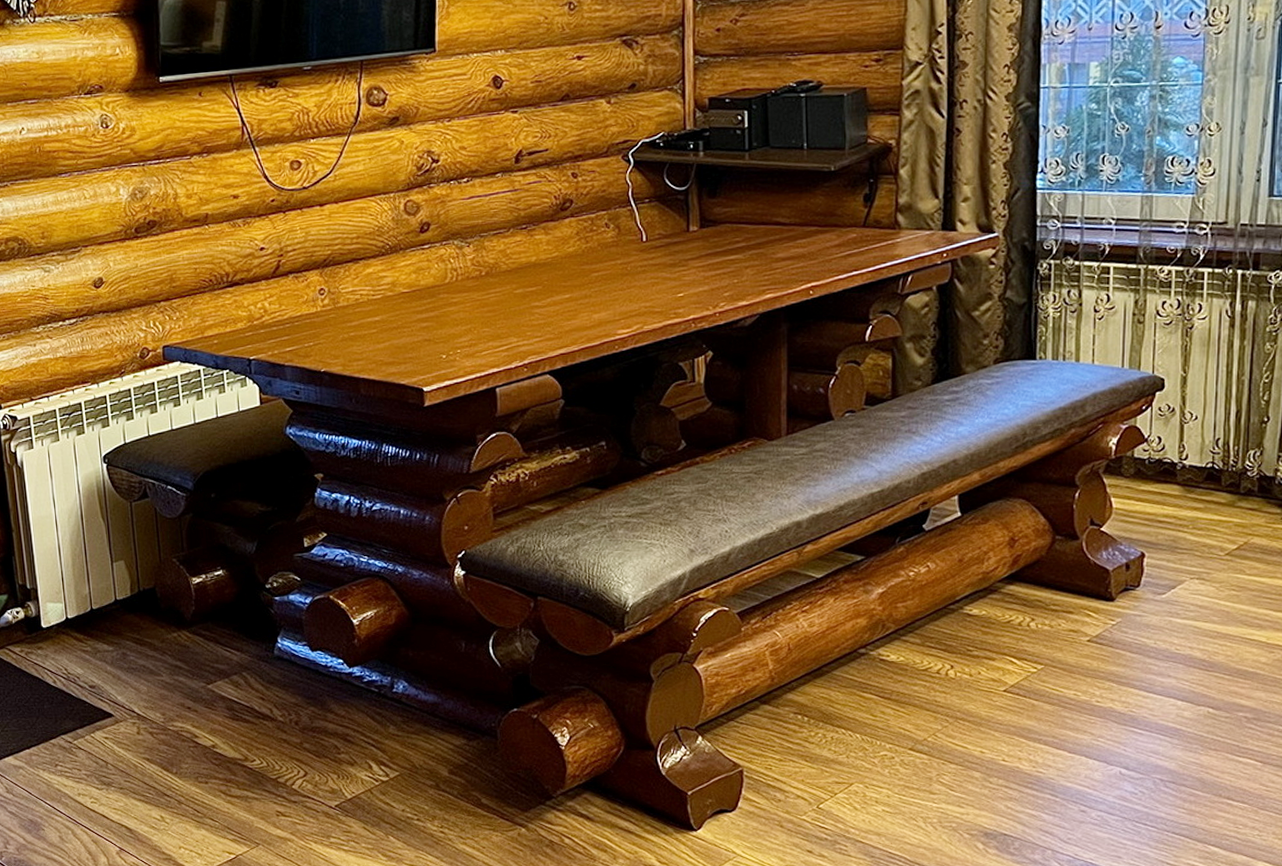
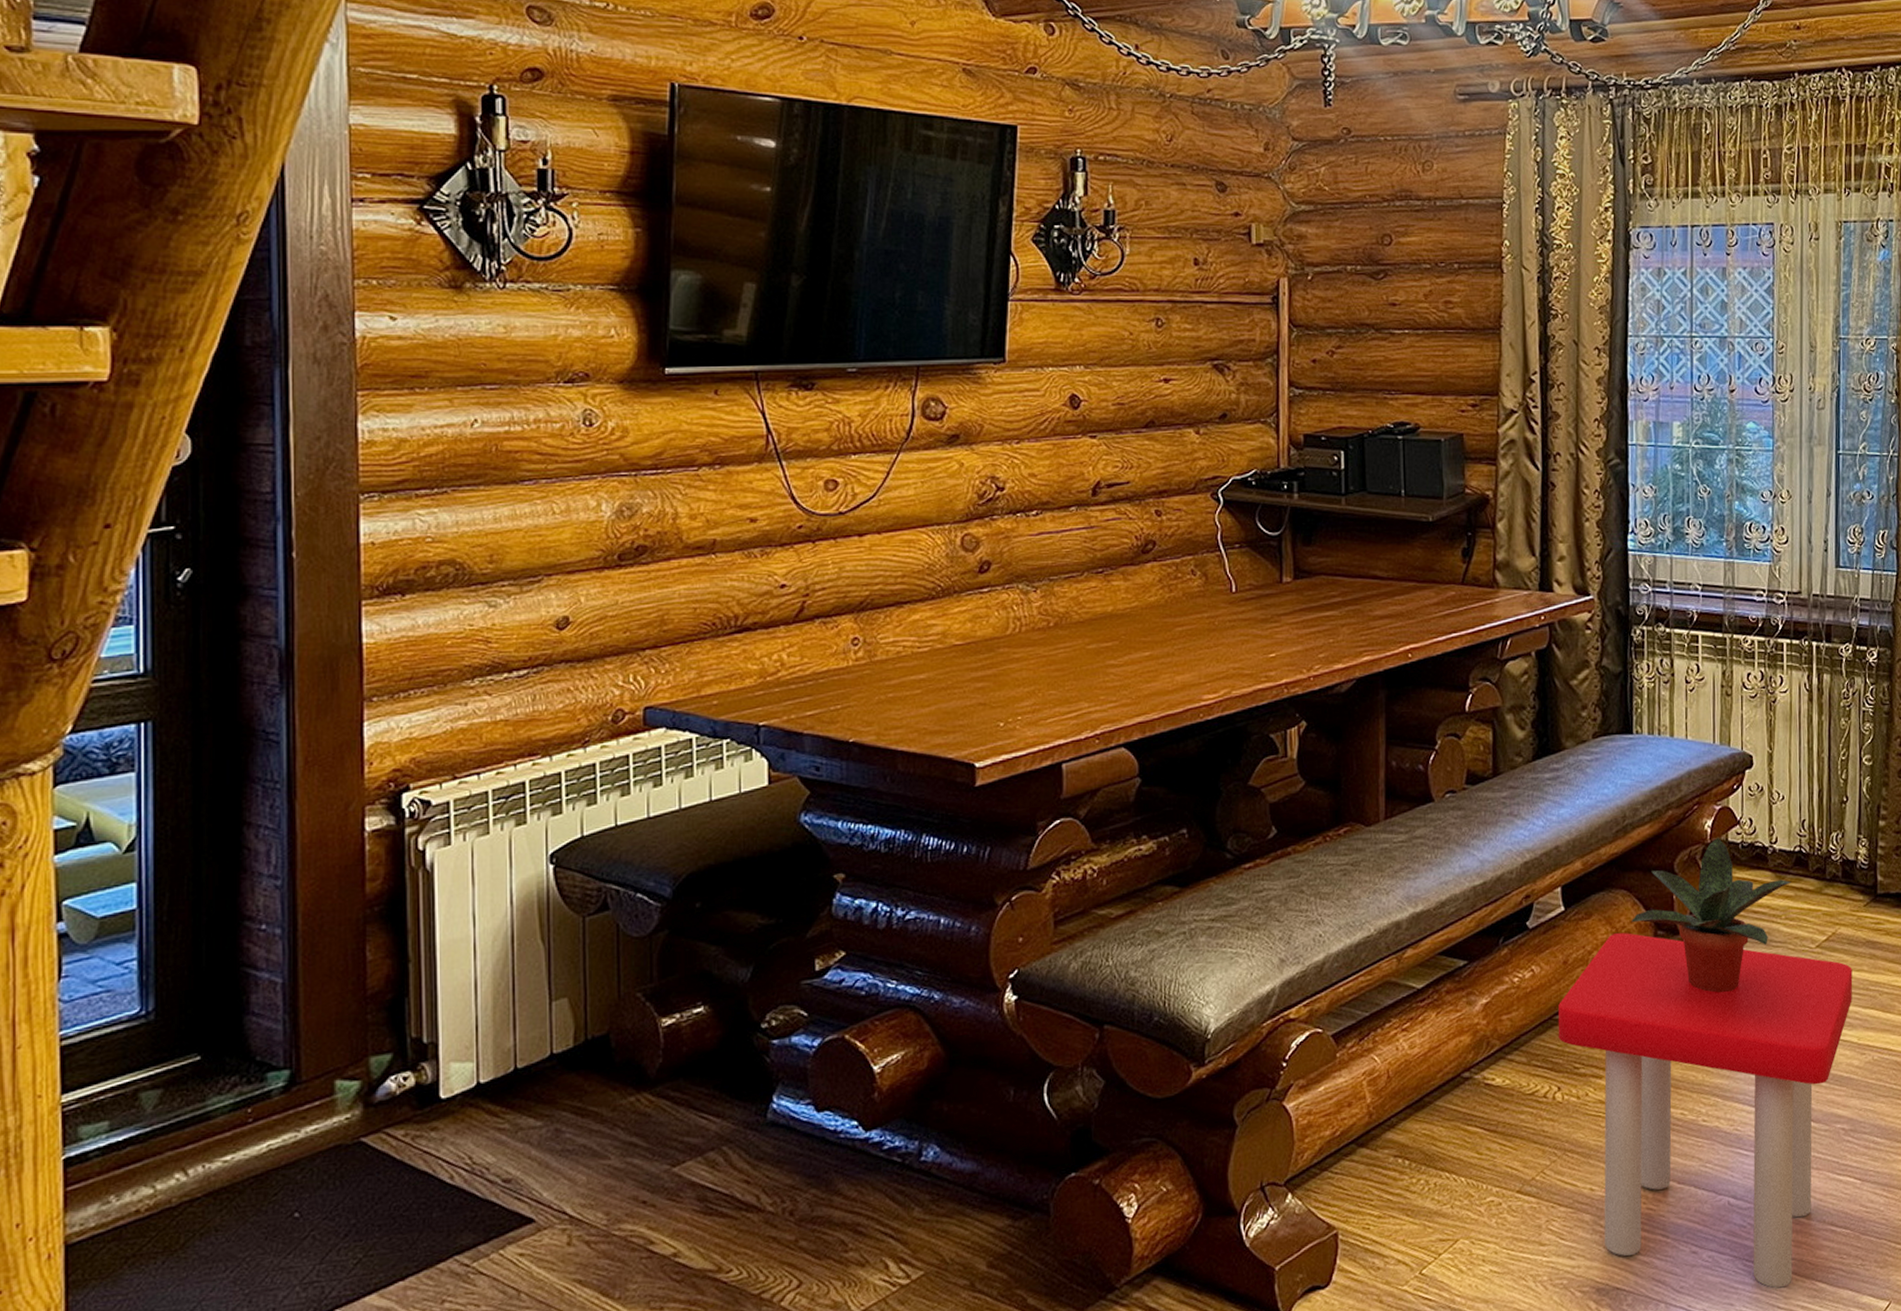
stool: none [952,537,1264,848] -> present [1558,933,1853,1289]
potted plant: none [1029,454,1201,592] -> present [1632,838,1791,993]

